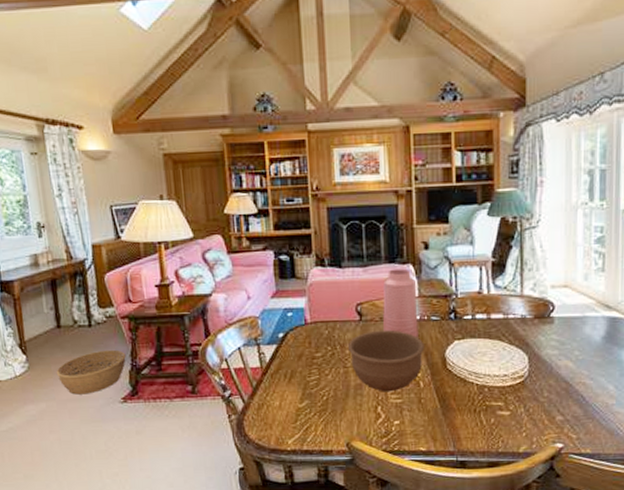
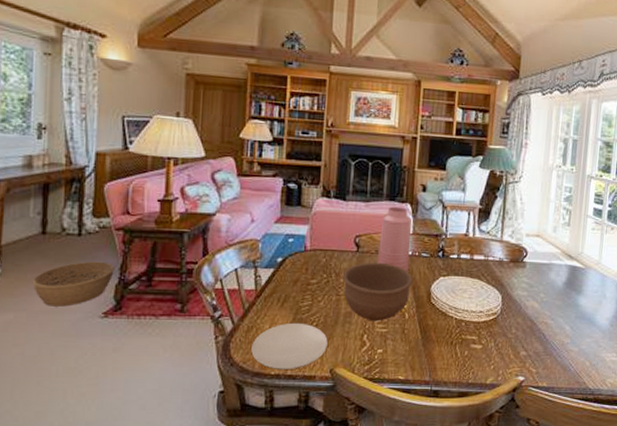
plate: none [264,397,341,446] -> present [251,322,328,371]

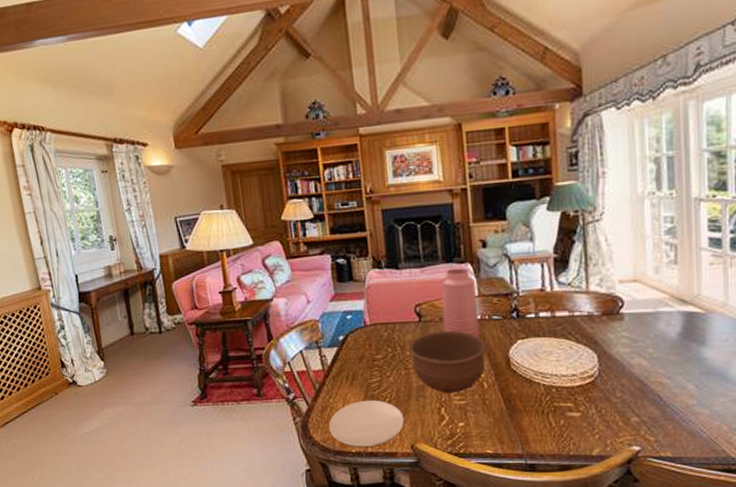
basket: present [32,261,115,307] -> none [131,355,195,398]

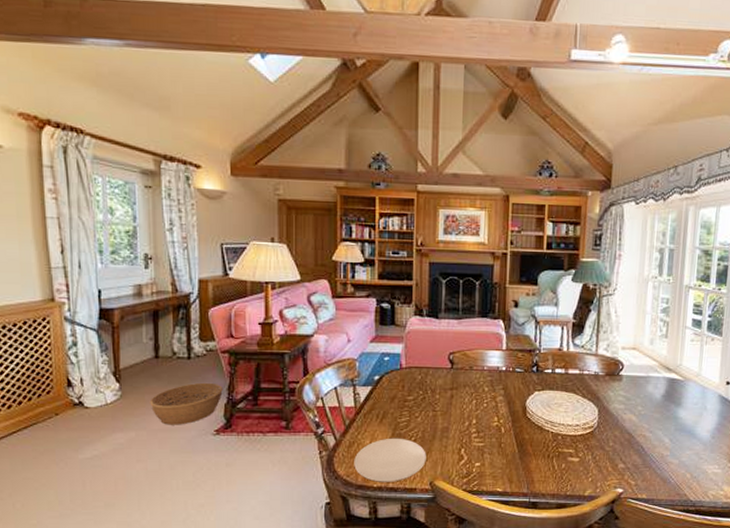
basket: none [131,355,195,398] -> present [149,382,223,425]
bowl: present [409,330,487,394] -> none [439,378,508,436]
vase: present [441,268,480,338] -> none [471,323,505,388]

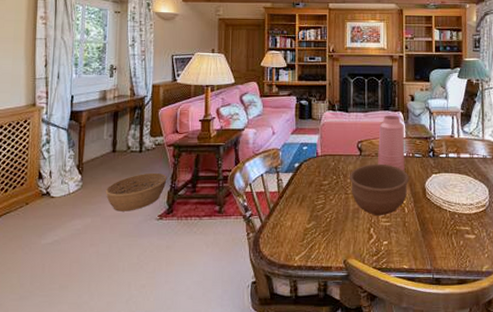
plate: present [354,438,426,483] -> none [277,219,340,262]
bowl: none [439,378,508,436] -> present [350,163,409,216]
vase: none [471,323,505,388] -> present [377,115,405,171]

